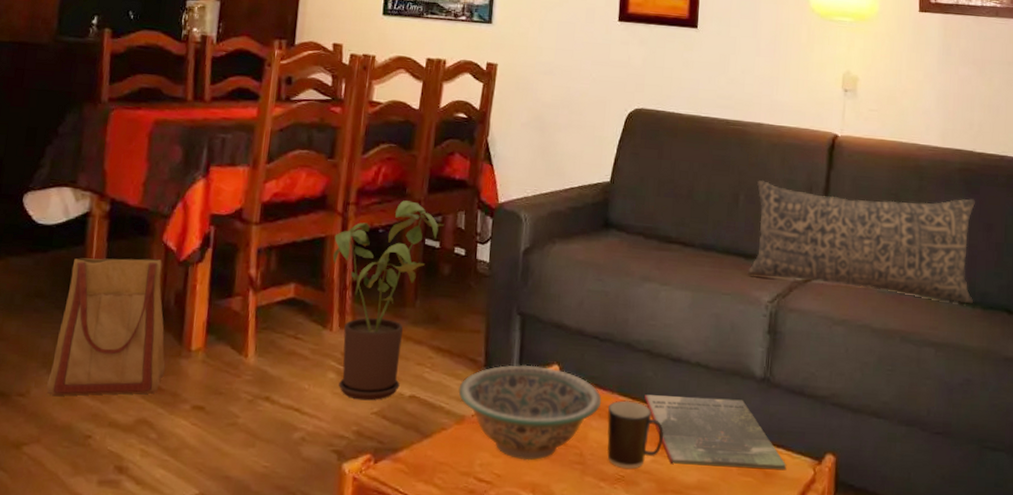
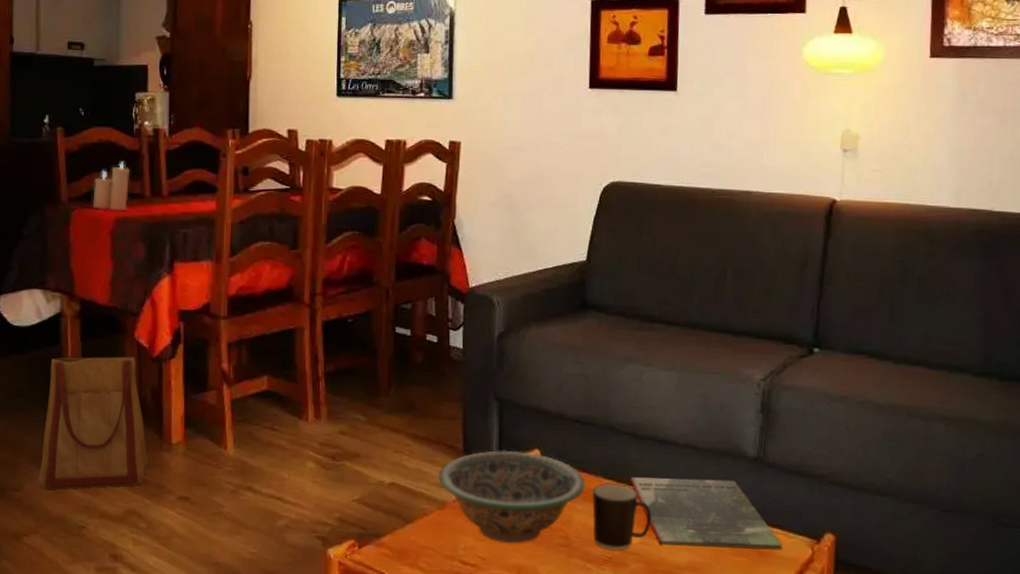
candle: none [133,65,174,114] -> present [92,161,129,211]
house plant: present [332,200,444,401] -> none [303,289,414,488]
pillow: present [747,179,975,303] -> none [737,251,993,375]

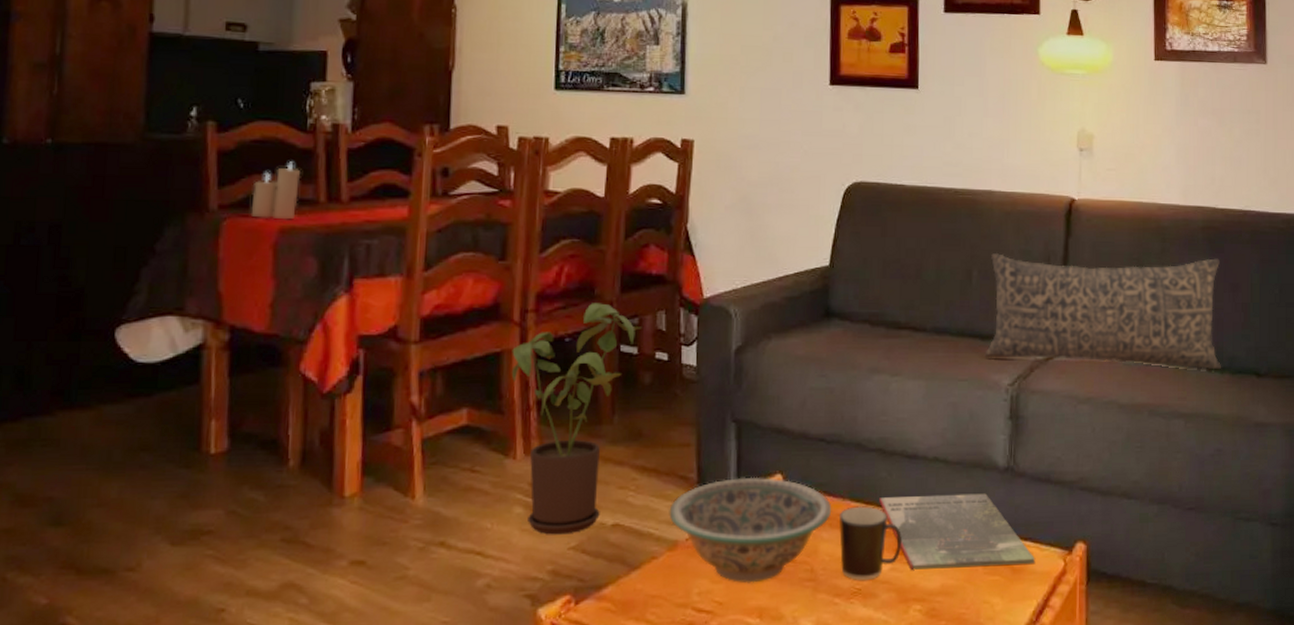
shopping bag: present [39,356,148,490] -> none [163,394,313,567]
house plant: none [303,289,414,488] -> present [511,303,641,535]
pillow: none [737,251,993,375] -> present [984,252,1222,369]

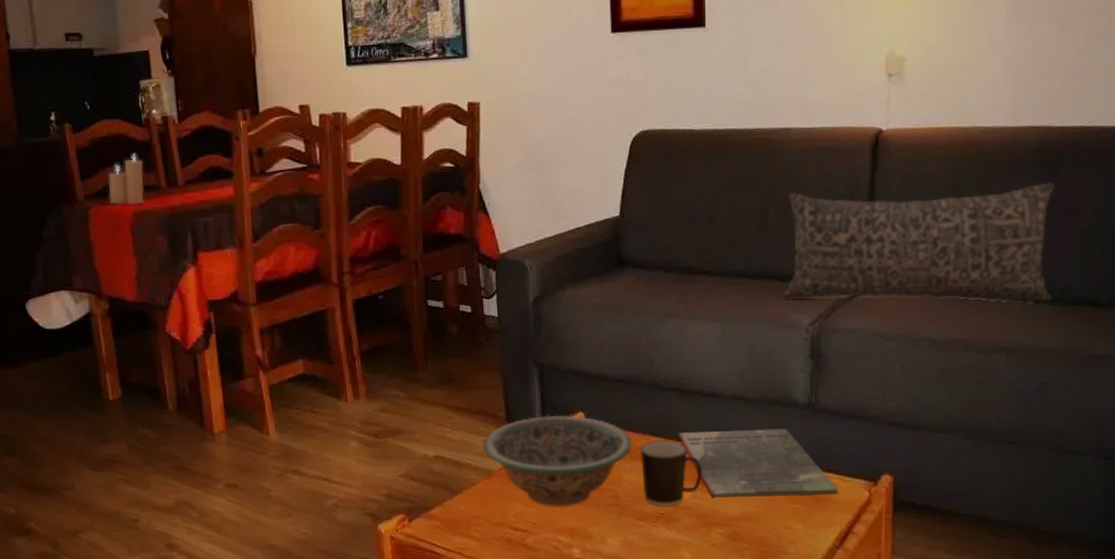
house plant: present [511,303,641,535] -> none [334,263,445,465]

